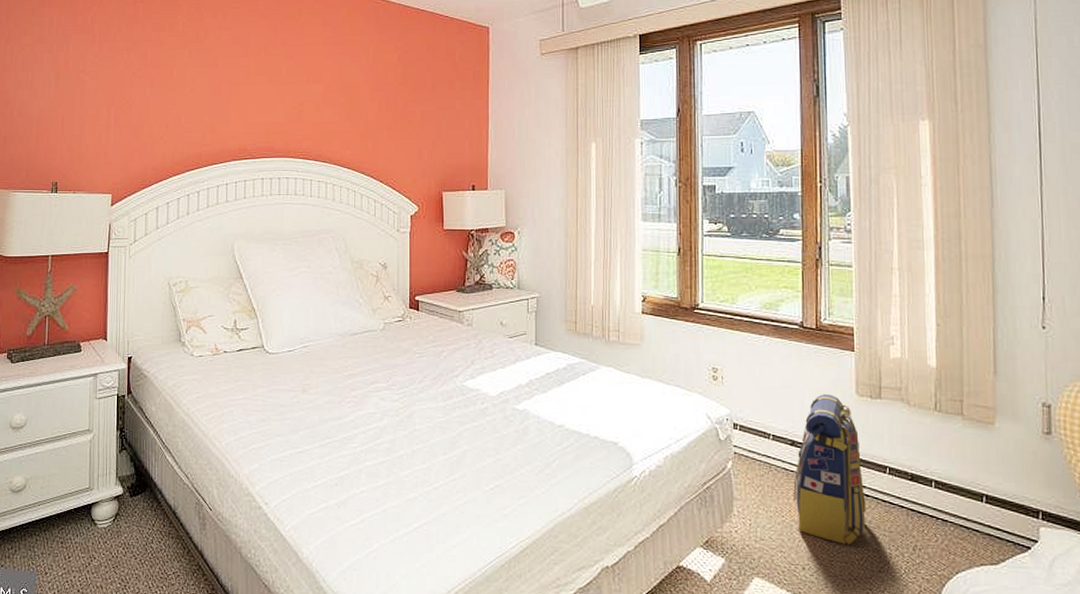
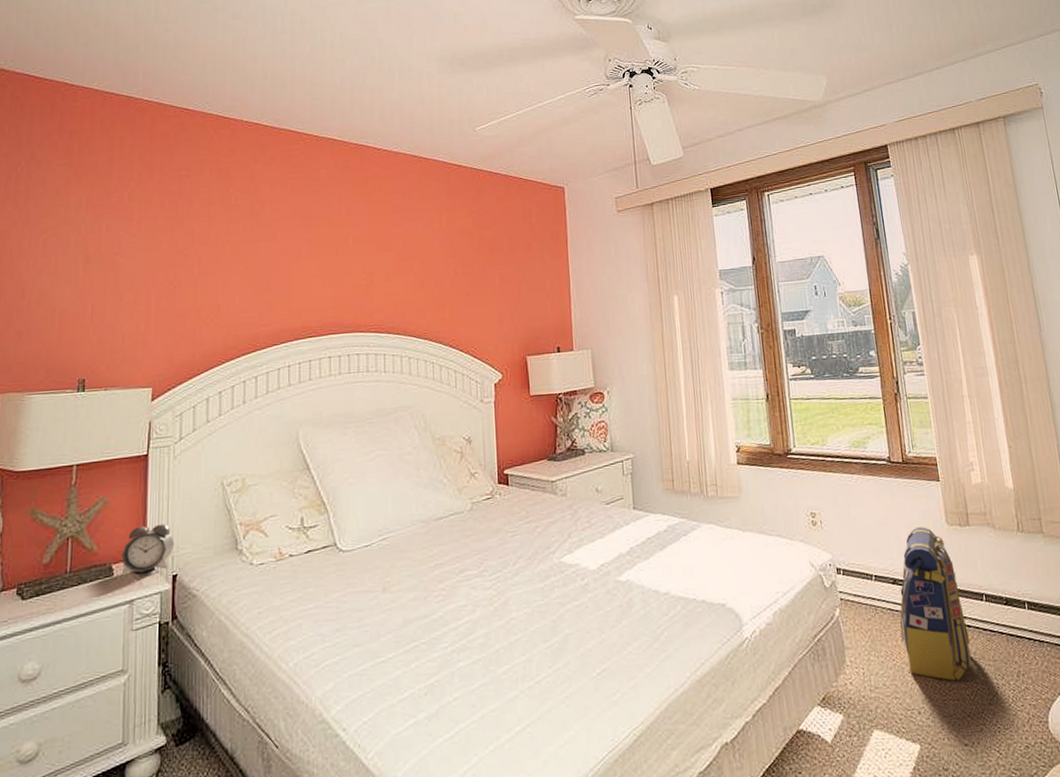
alarm clock: none [87,313,130,352] -> present [121,524,175,575]

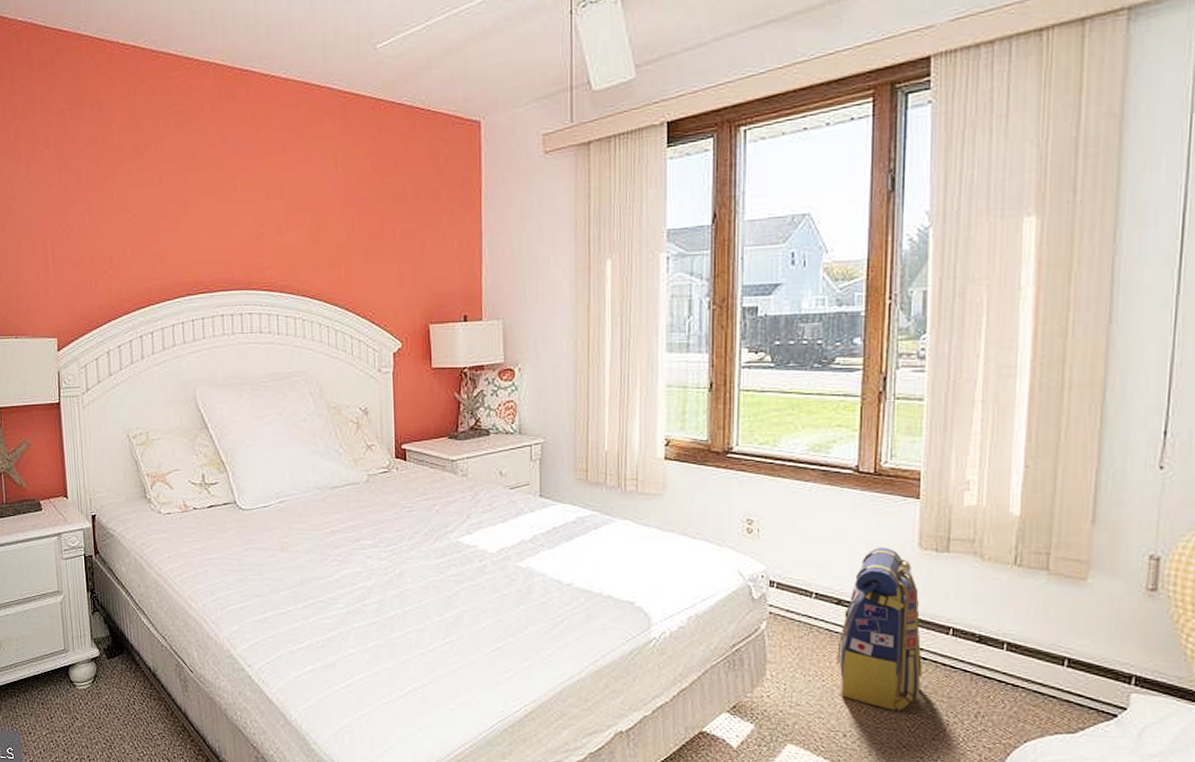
alarm clock: present [121,524,175,575] -> none [47,468,91,510]

